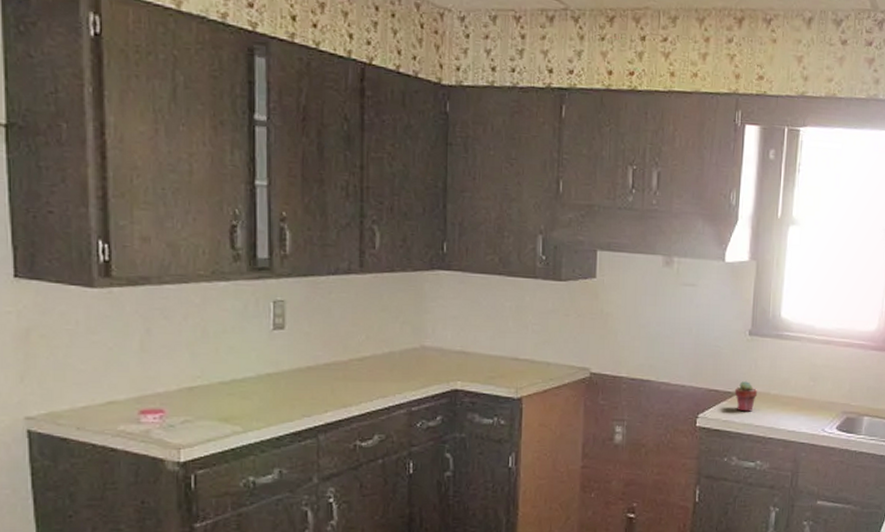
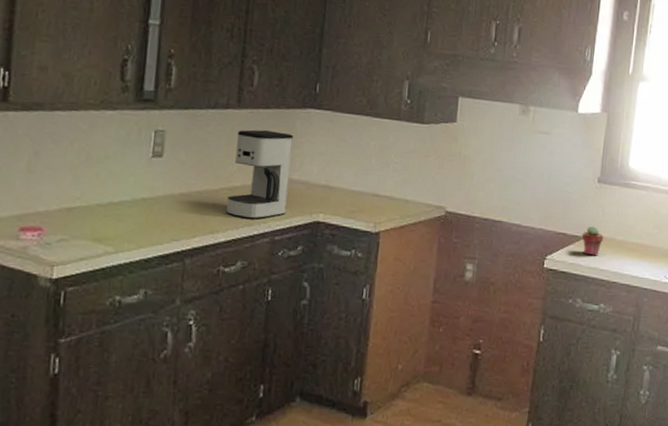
coffee maker: none [358,295,422,390] -> present [226,129,293,219]

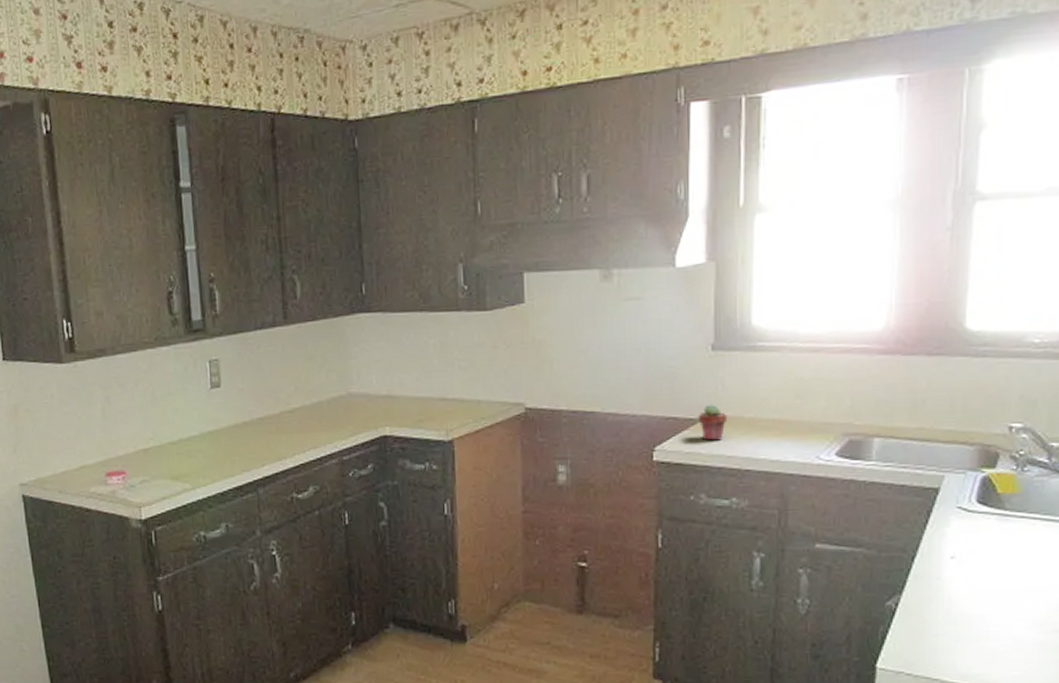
coffee maker: present [226,129,293,219] -> none [289,343,350,441]

